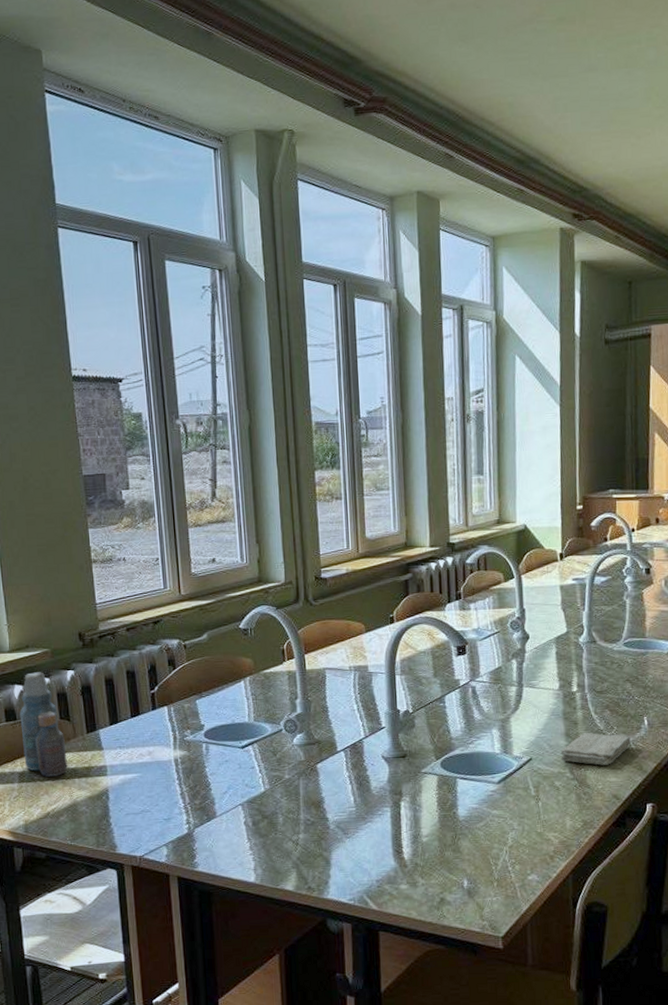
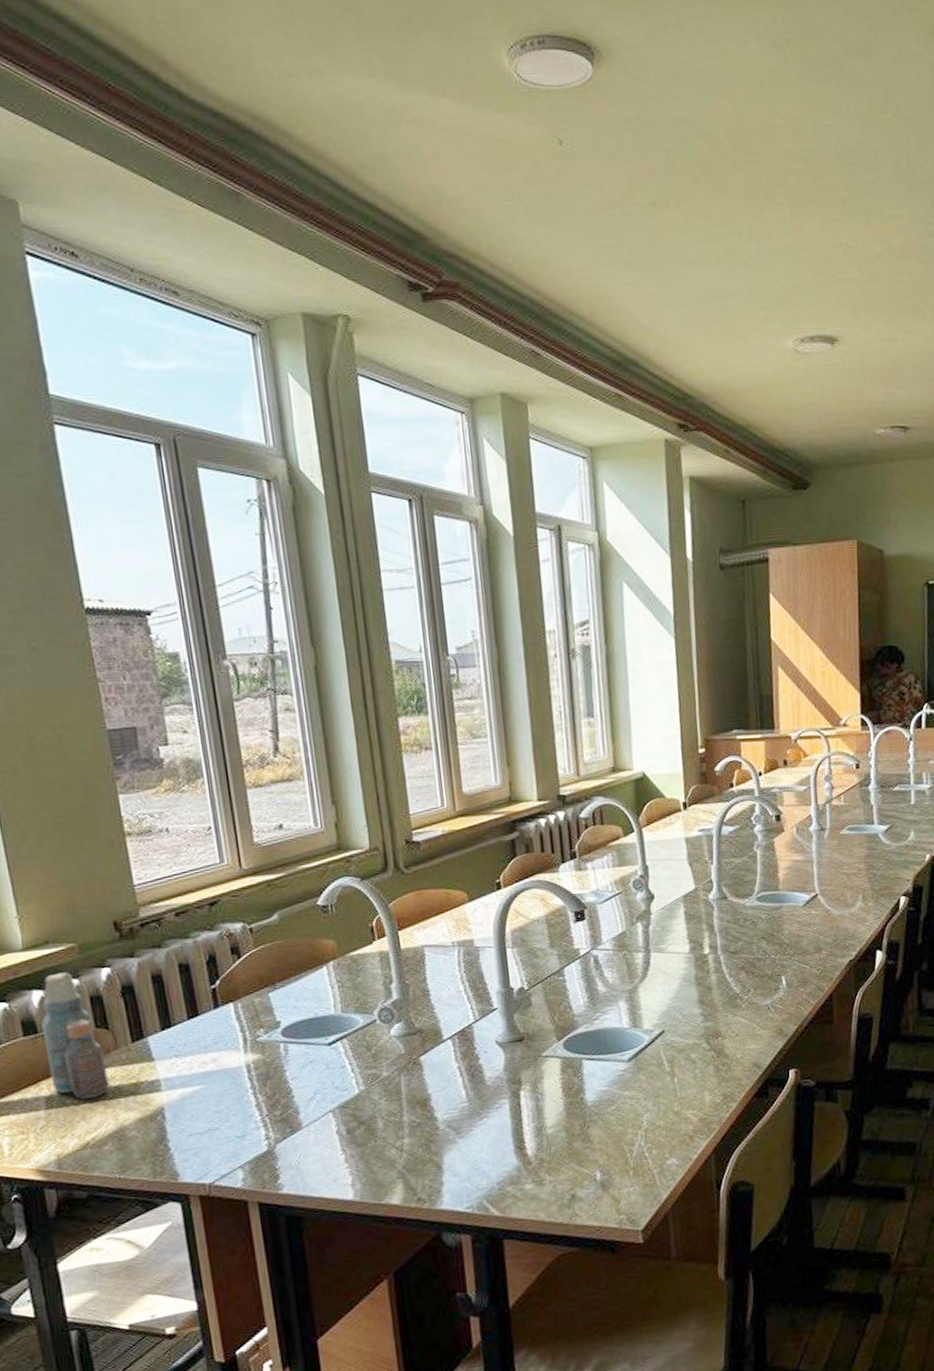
washcloth: present [560,732,631,766] -> none [695,997,769,1033]

